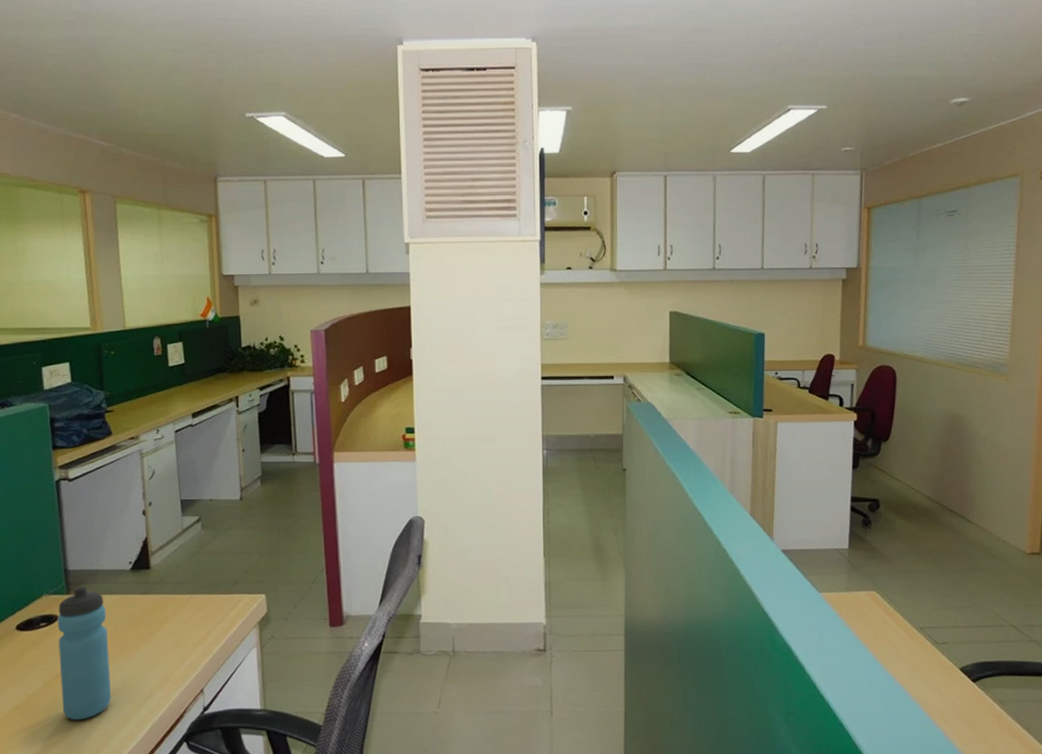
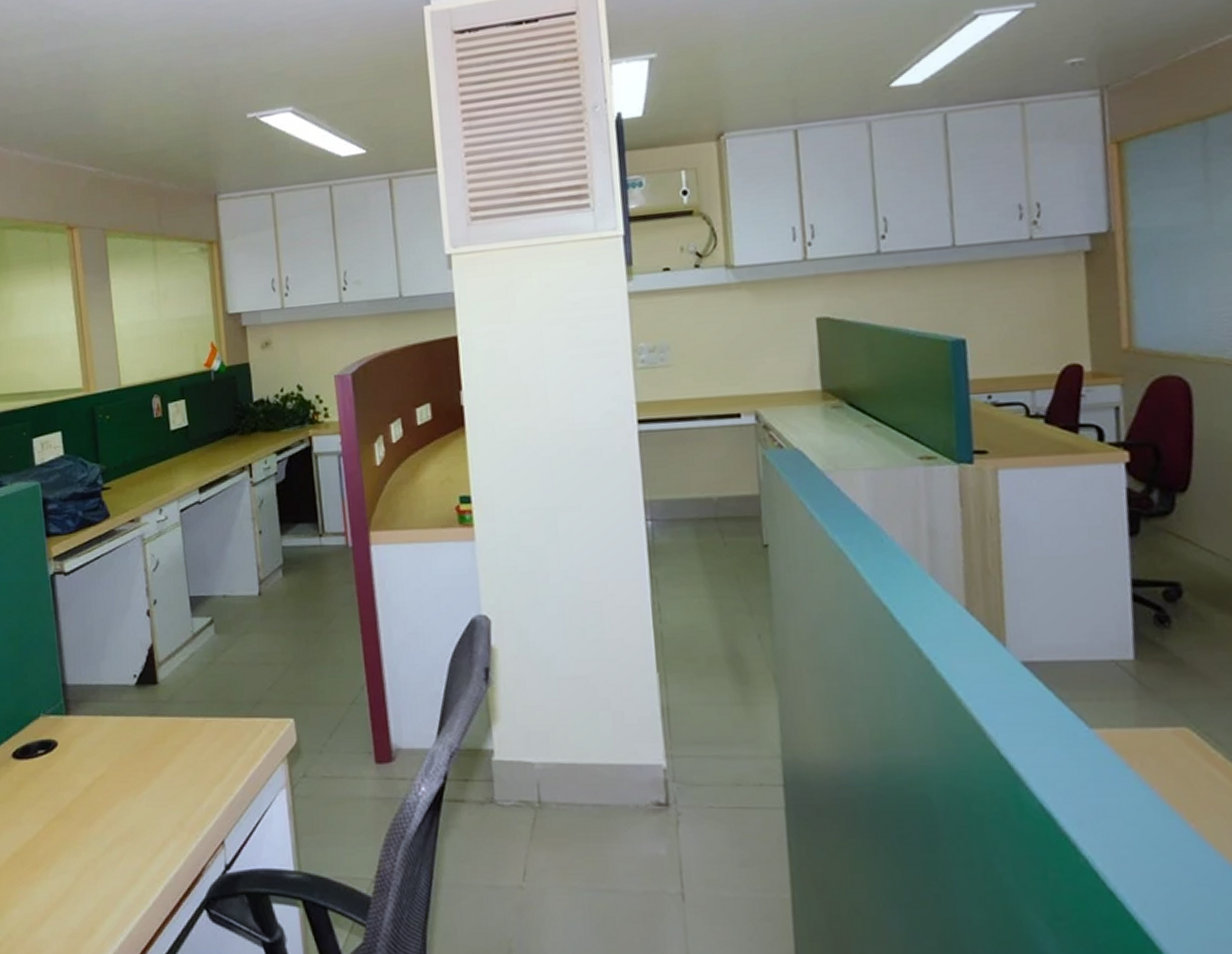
water bottle: present [57,586,111,721] -> none [56,705,118,874]

